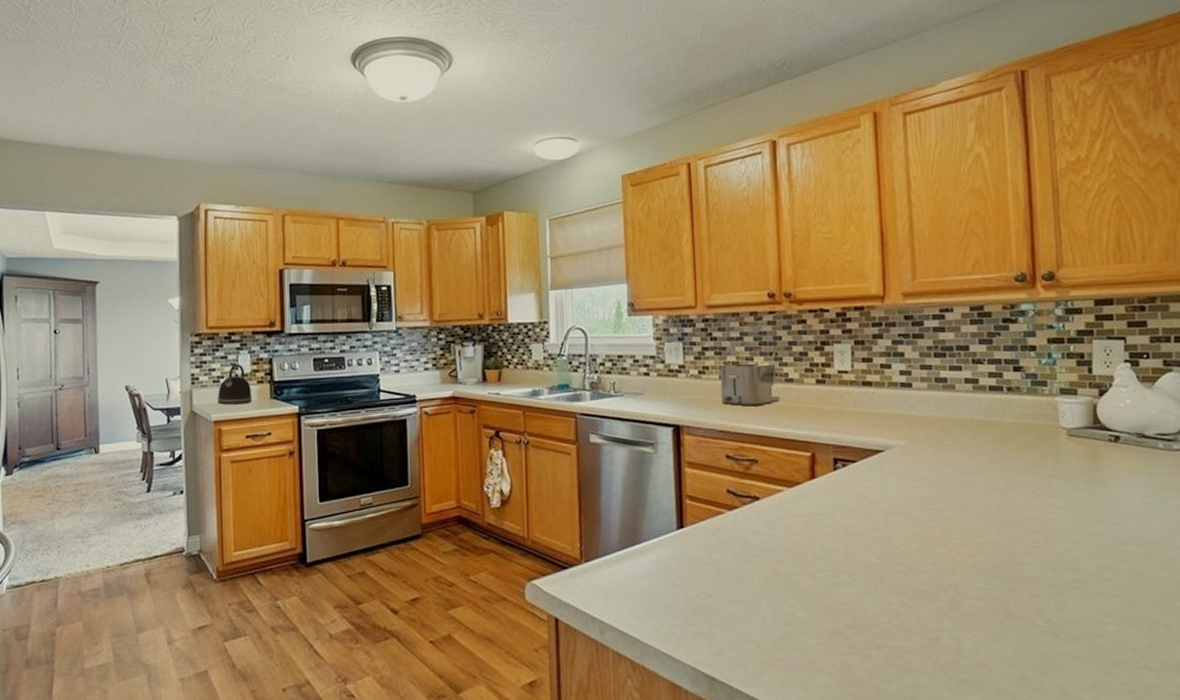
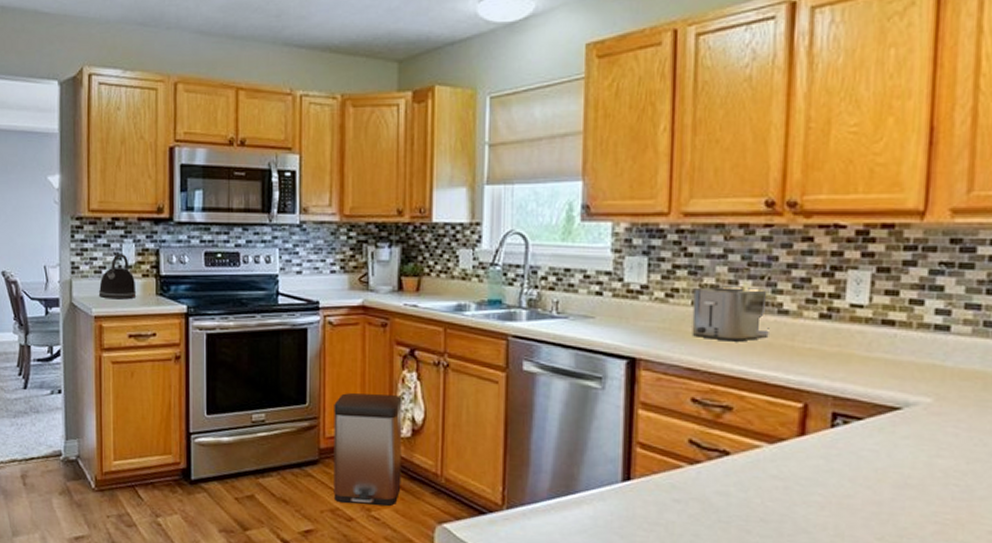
pedal bin: none [432,472,494,570] -> present [333,393,402,506]

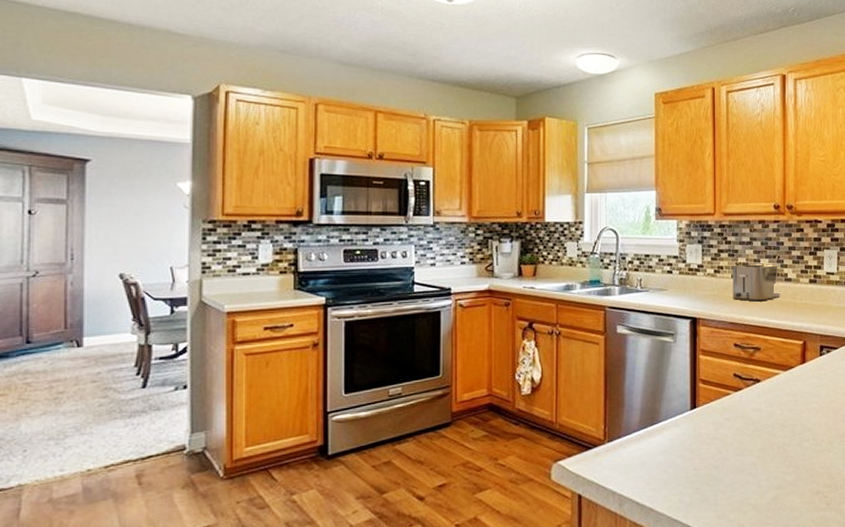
kettle: present [98,254,137,300] -> none [231,253,273,296]
pedal bin: present [333,393,402,506] -> none [464,361,523,456]

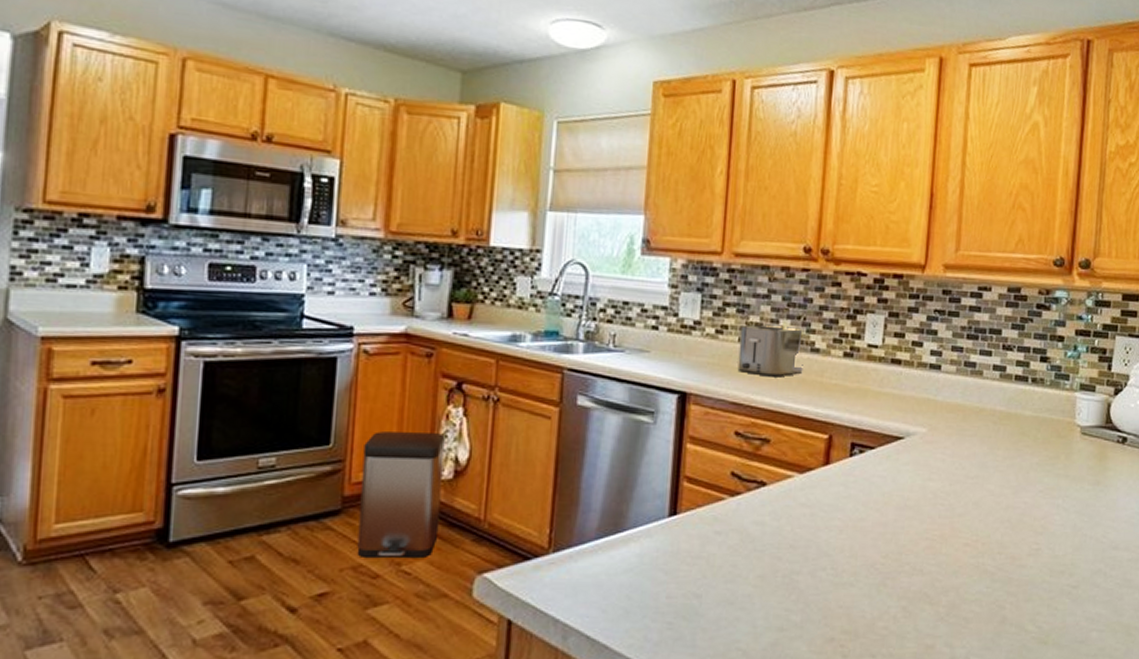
pedal bin: none [464,361,523,456] -> present [357,431,445,557]

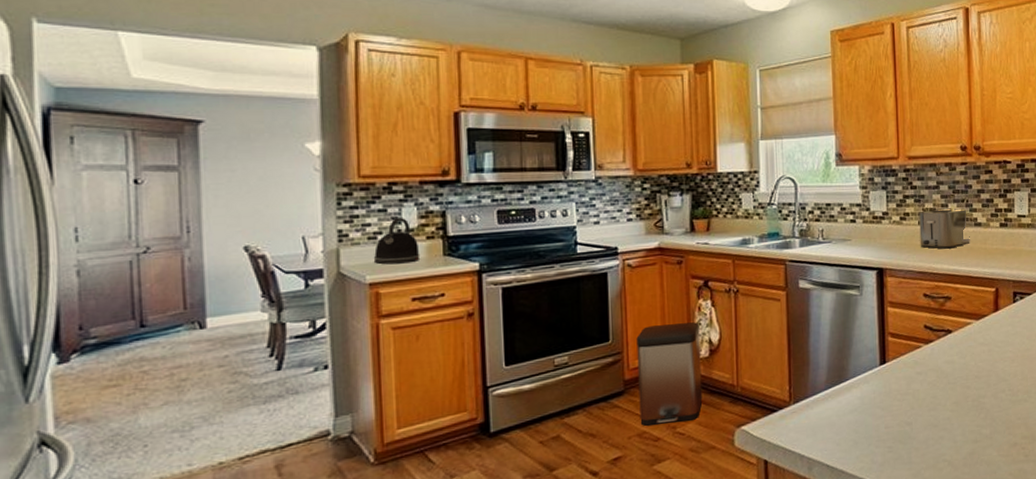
kettle: none [49,259,108,317] -> present [373,218,420,265]

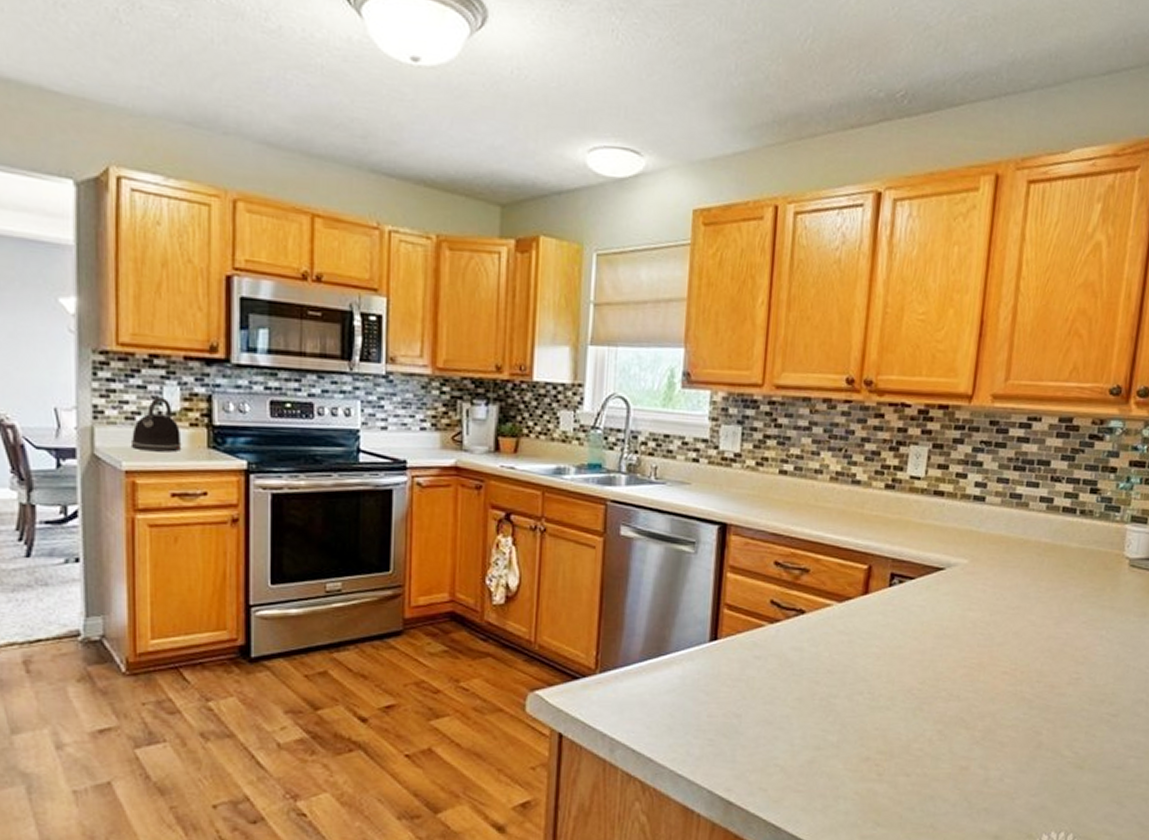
pedal bin: present [636,322,703,426] -> none [419,559,496,675]
toaster: present [919,208,970,249] -> none [777,457,844,509]

